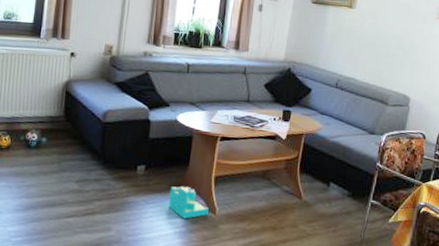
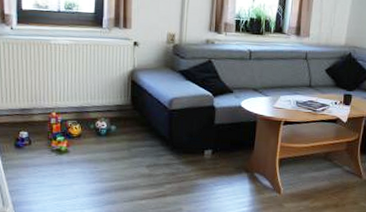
toy blocks: present [168,186,209,219] -> none [236,168,274,199]

